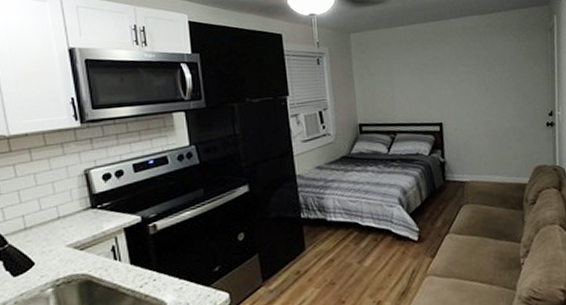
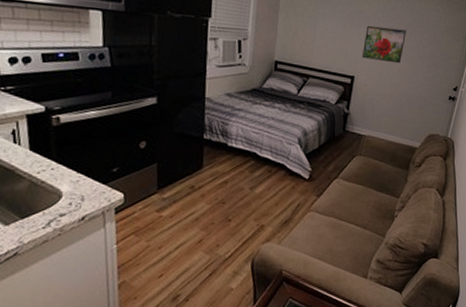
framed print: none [443,66,487,103] -> present [362,25,406,64]

